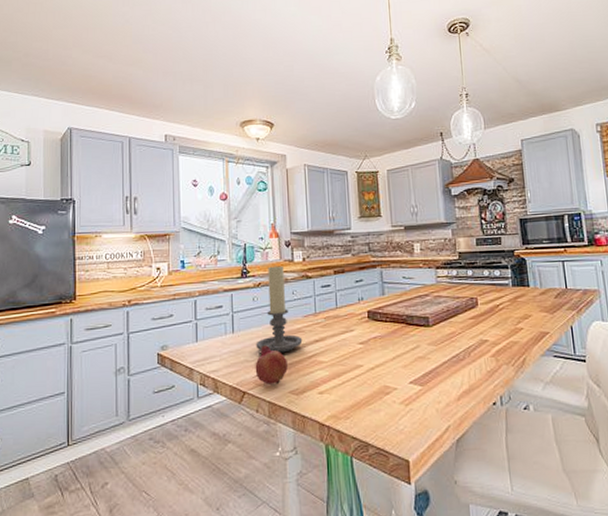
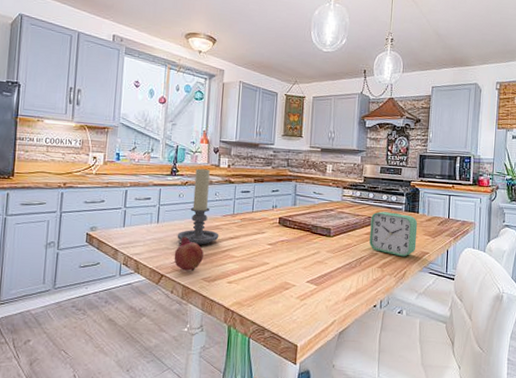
alarm clock: none [474,289,533,341] -> present [369,211,418,257]

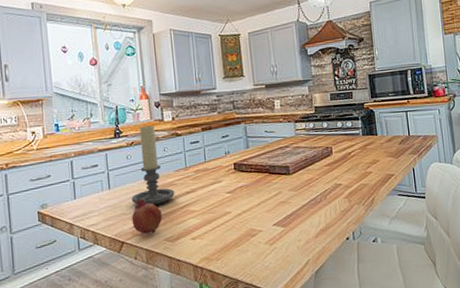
alarm clock: present [369,211,418,257] -> none [329,138,381,183]

